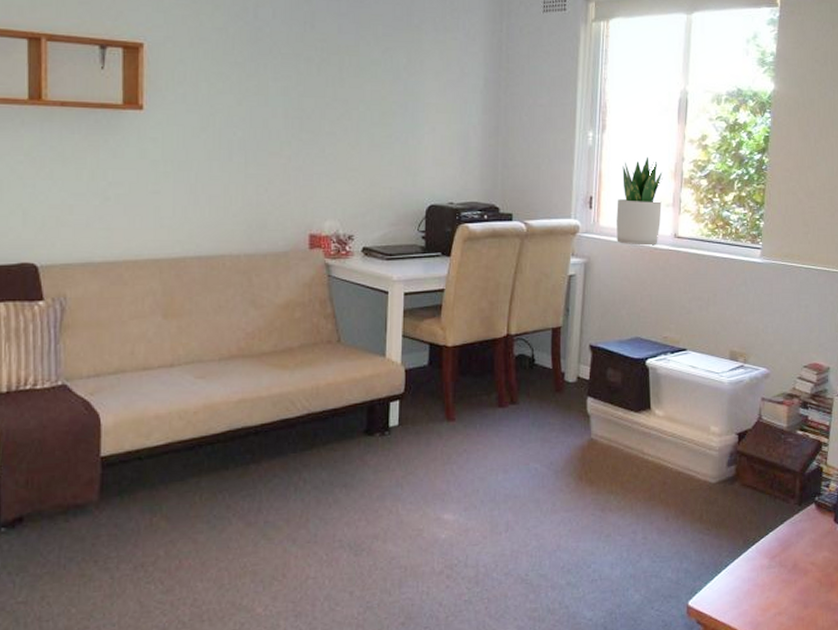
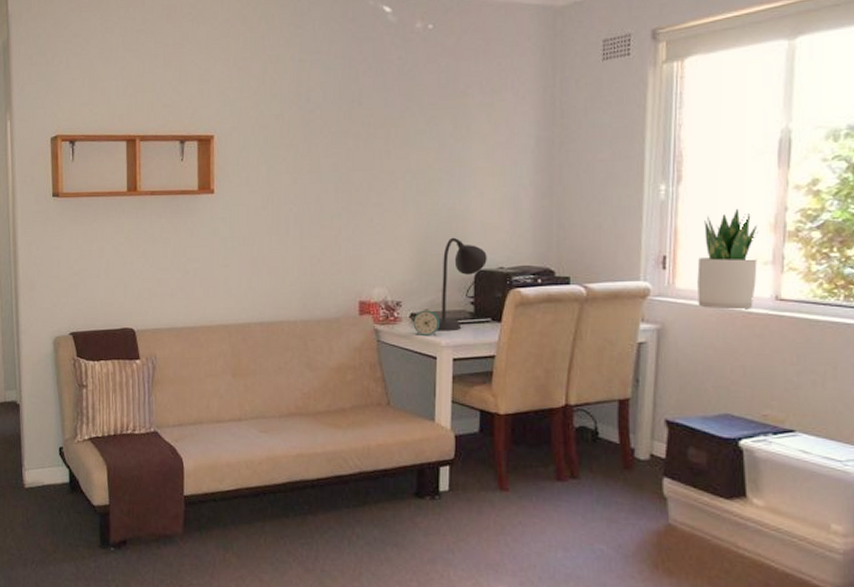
alarm clock: none [365,243,393,271] -> present [413,309,441,337]
desk lamp: none [388,171,438,266] -> present [437,237,487,331]

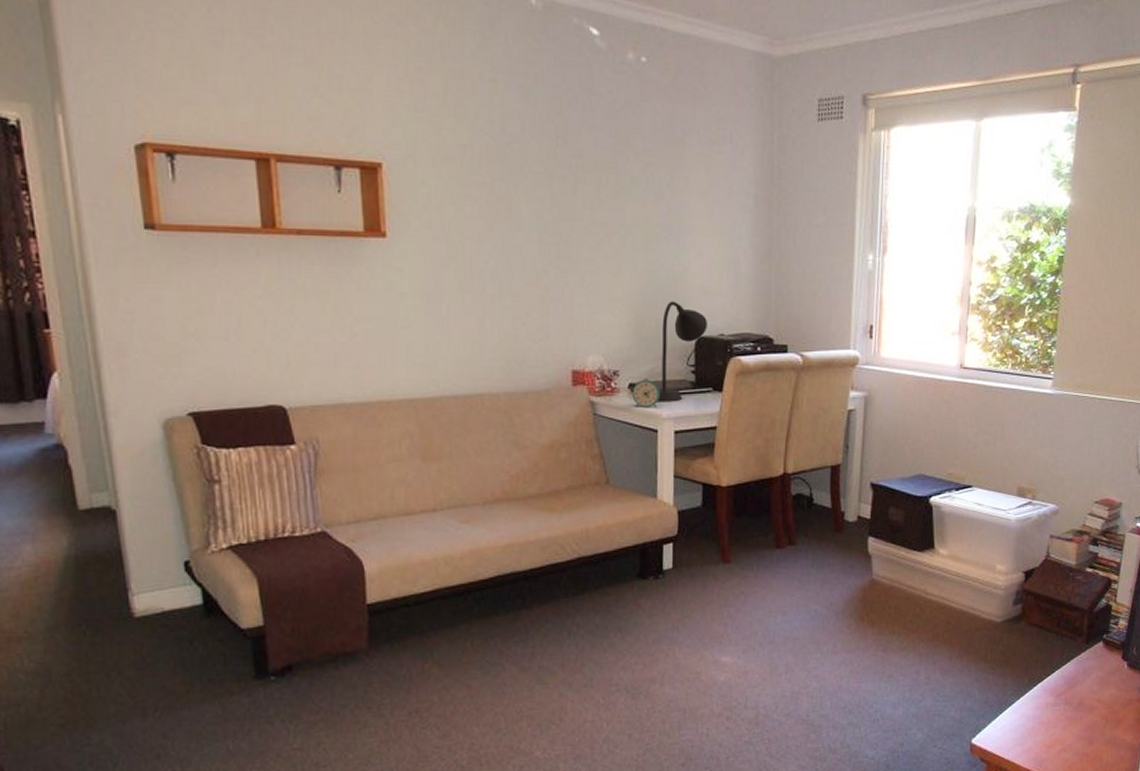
planter: present [697,208,758,310] -> none [899,281,948,377]

